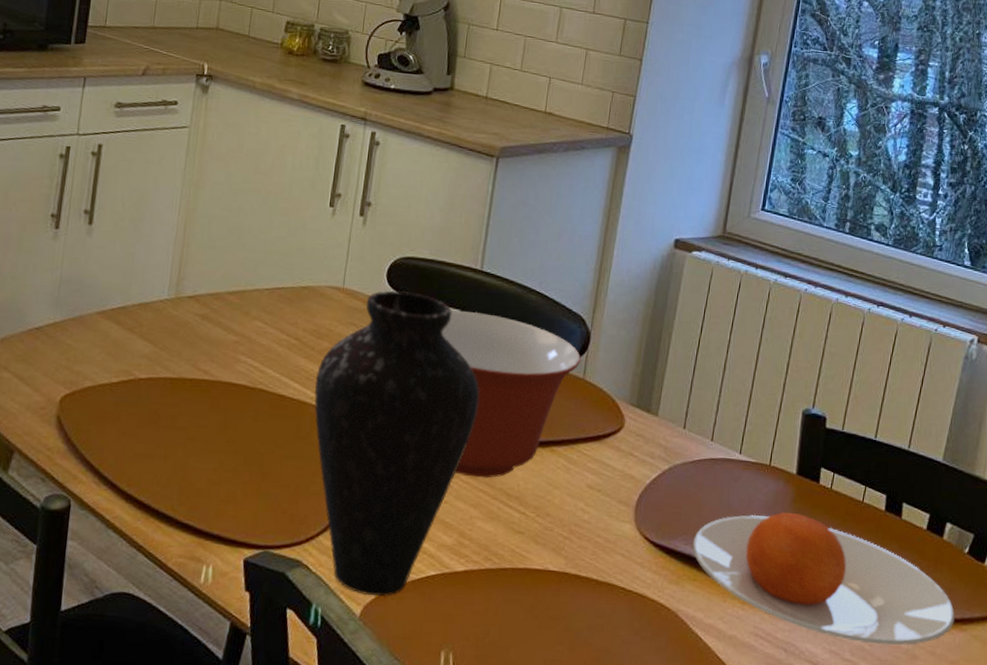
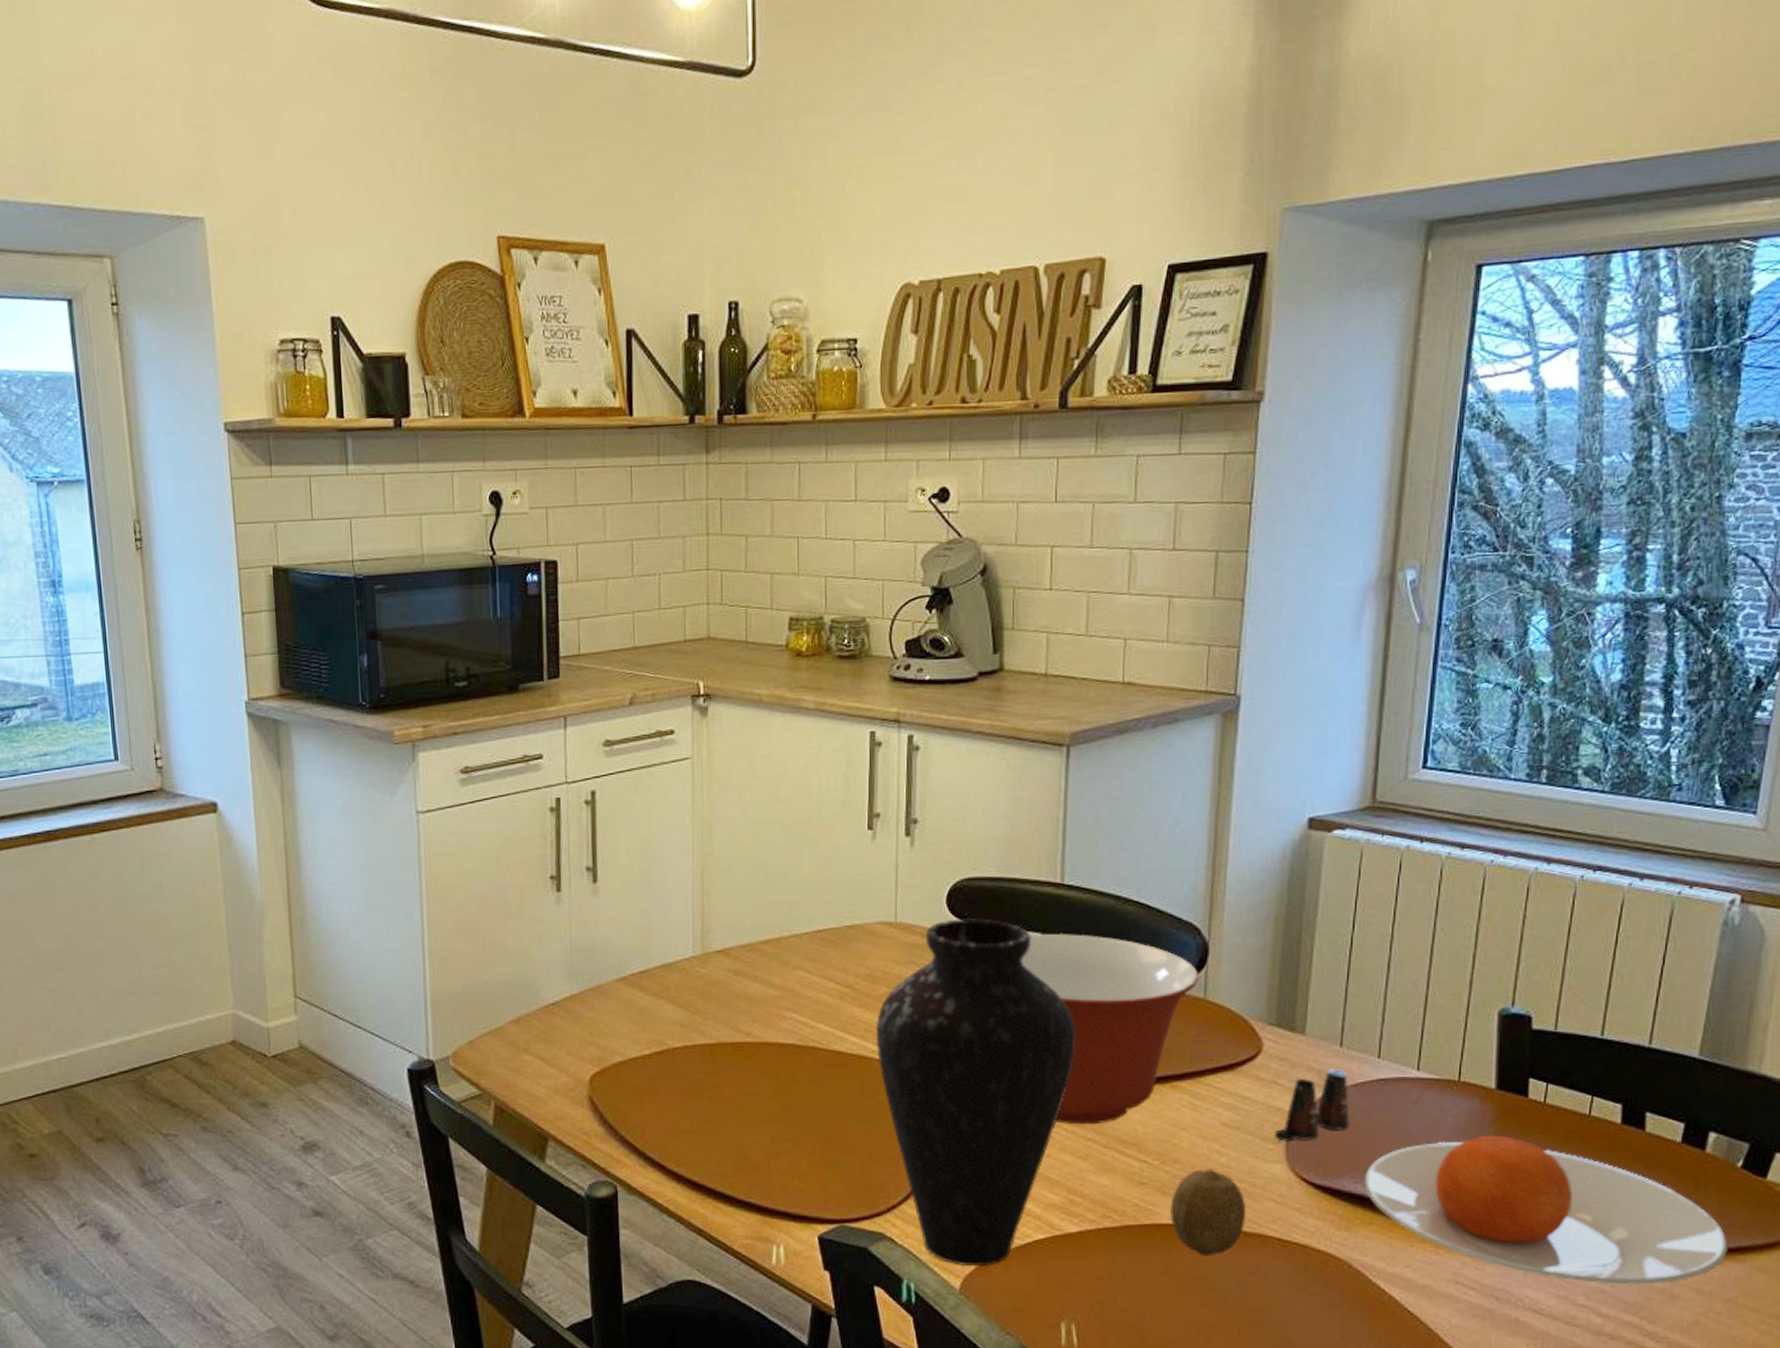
fruit: none [539,523,600,600] -> present [1171,1169,1247,1256]
salt shaker: none [627,447,687,506] -> present [1275,1069,1350,1142]

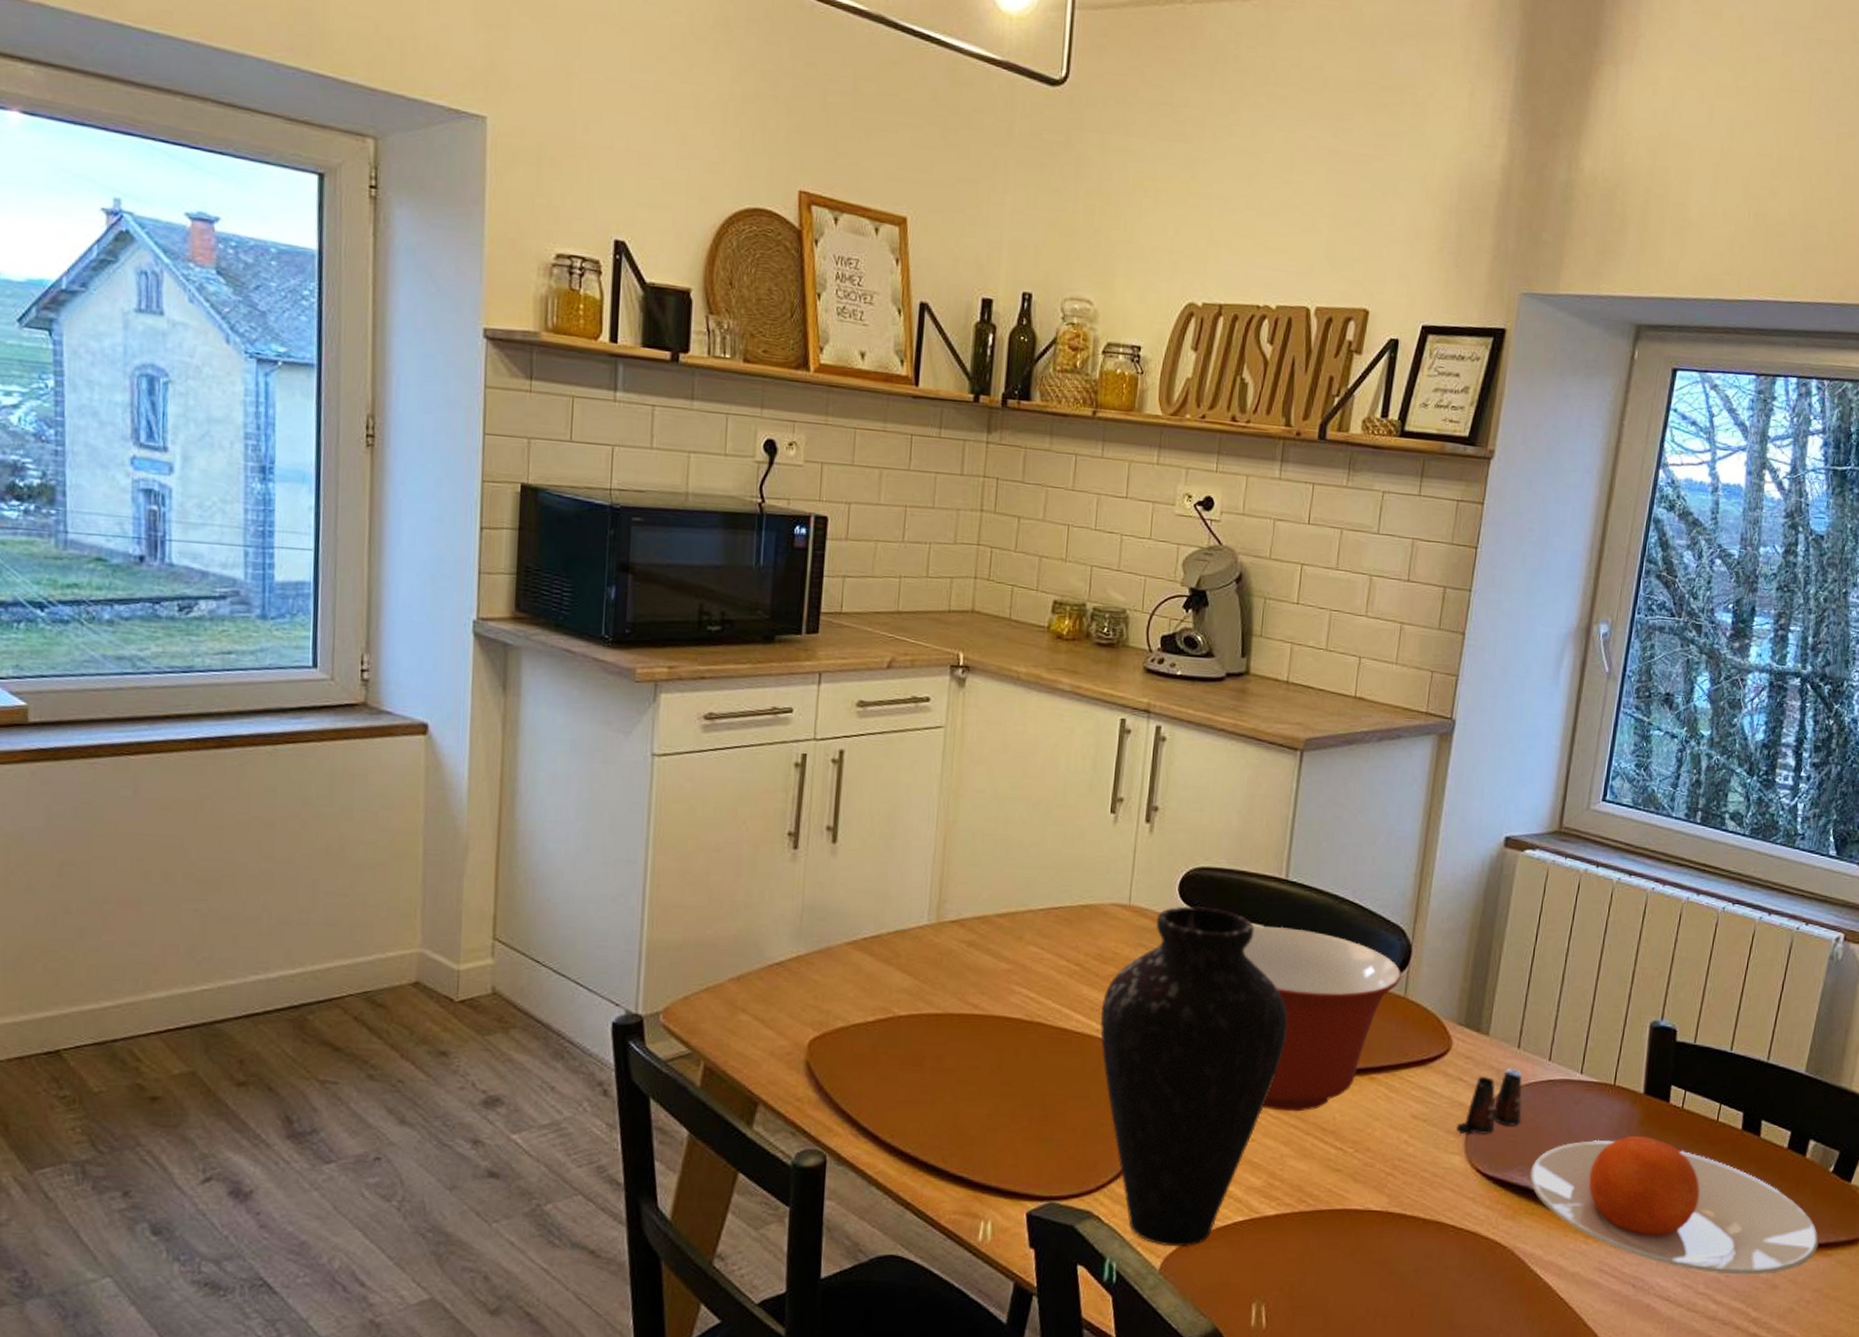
fruit: present [1171,1169,1247,1256] -> none [1359,1158,1427,1241]

